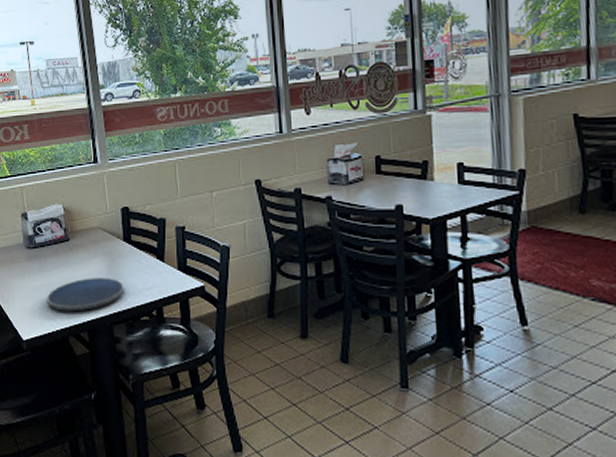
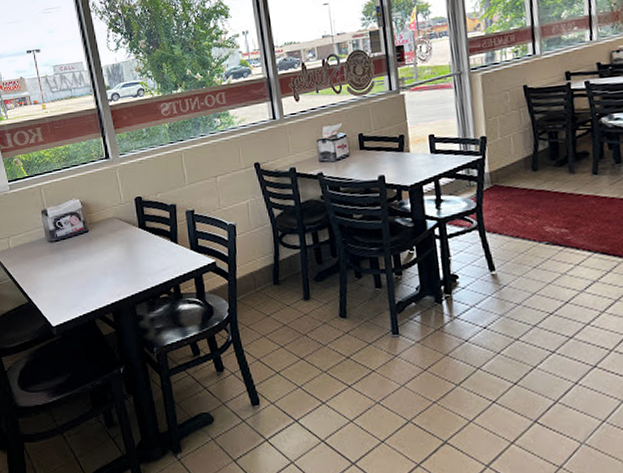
plate: present [47,278,124,311] -> none [72,262,143,296]

